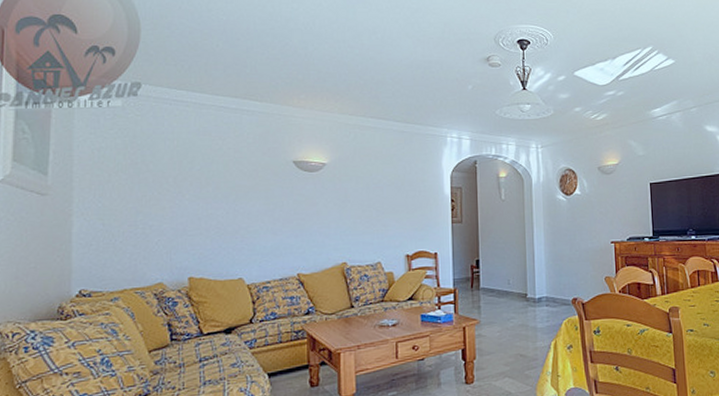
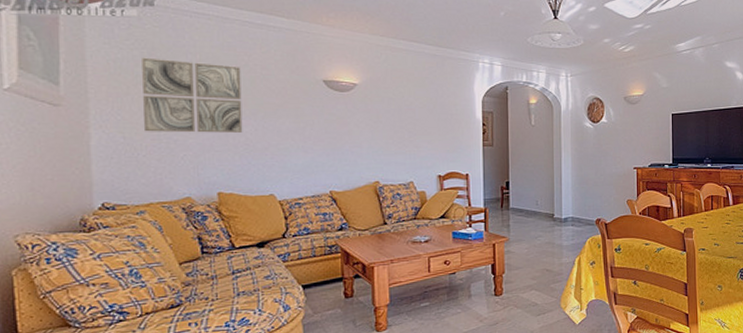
wall art: none [123,145,215,218] -> present [142,57,243,133]

